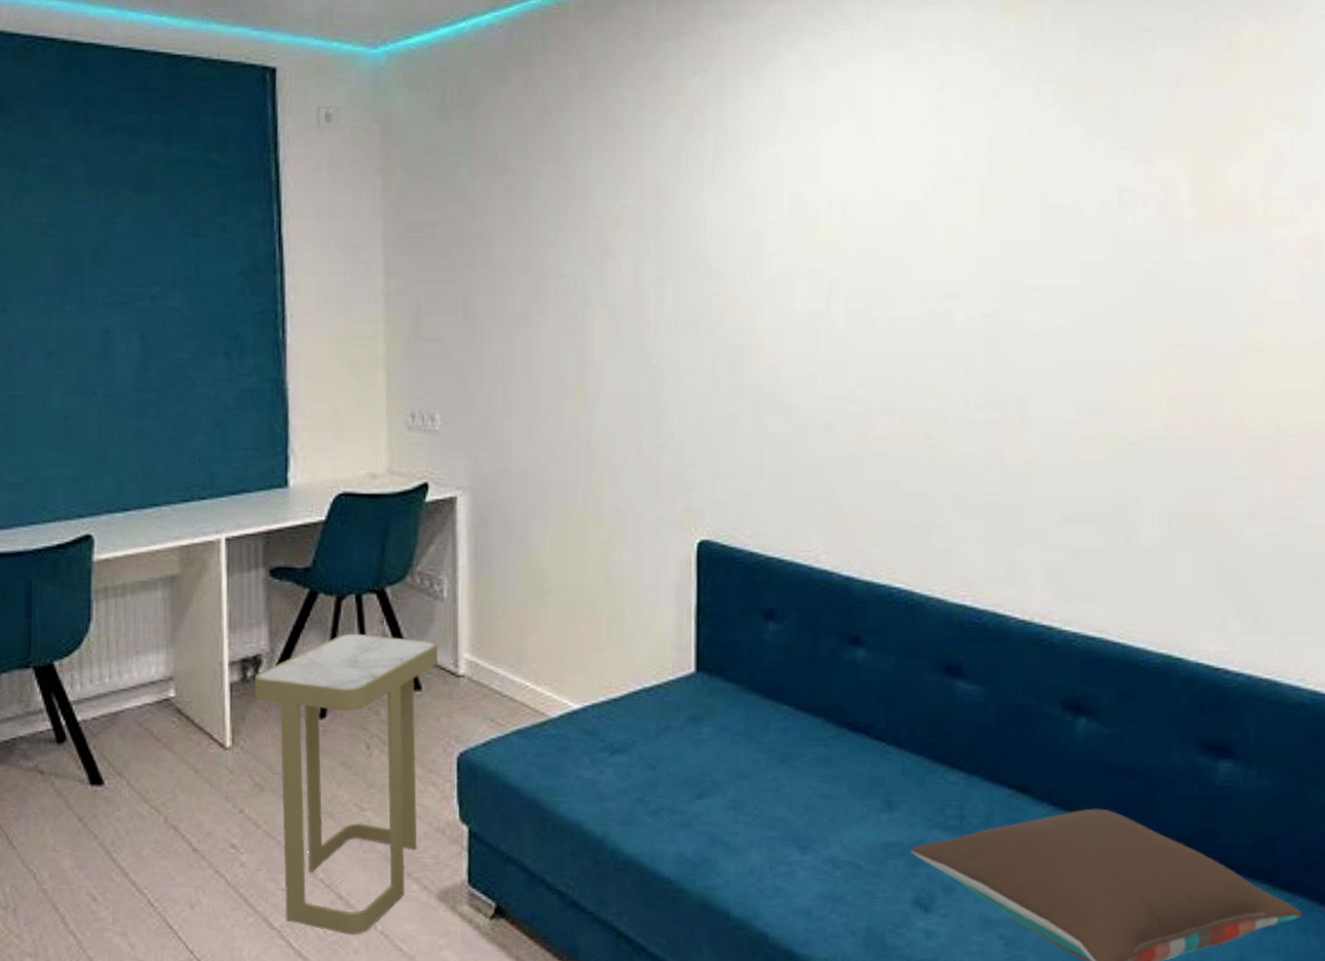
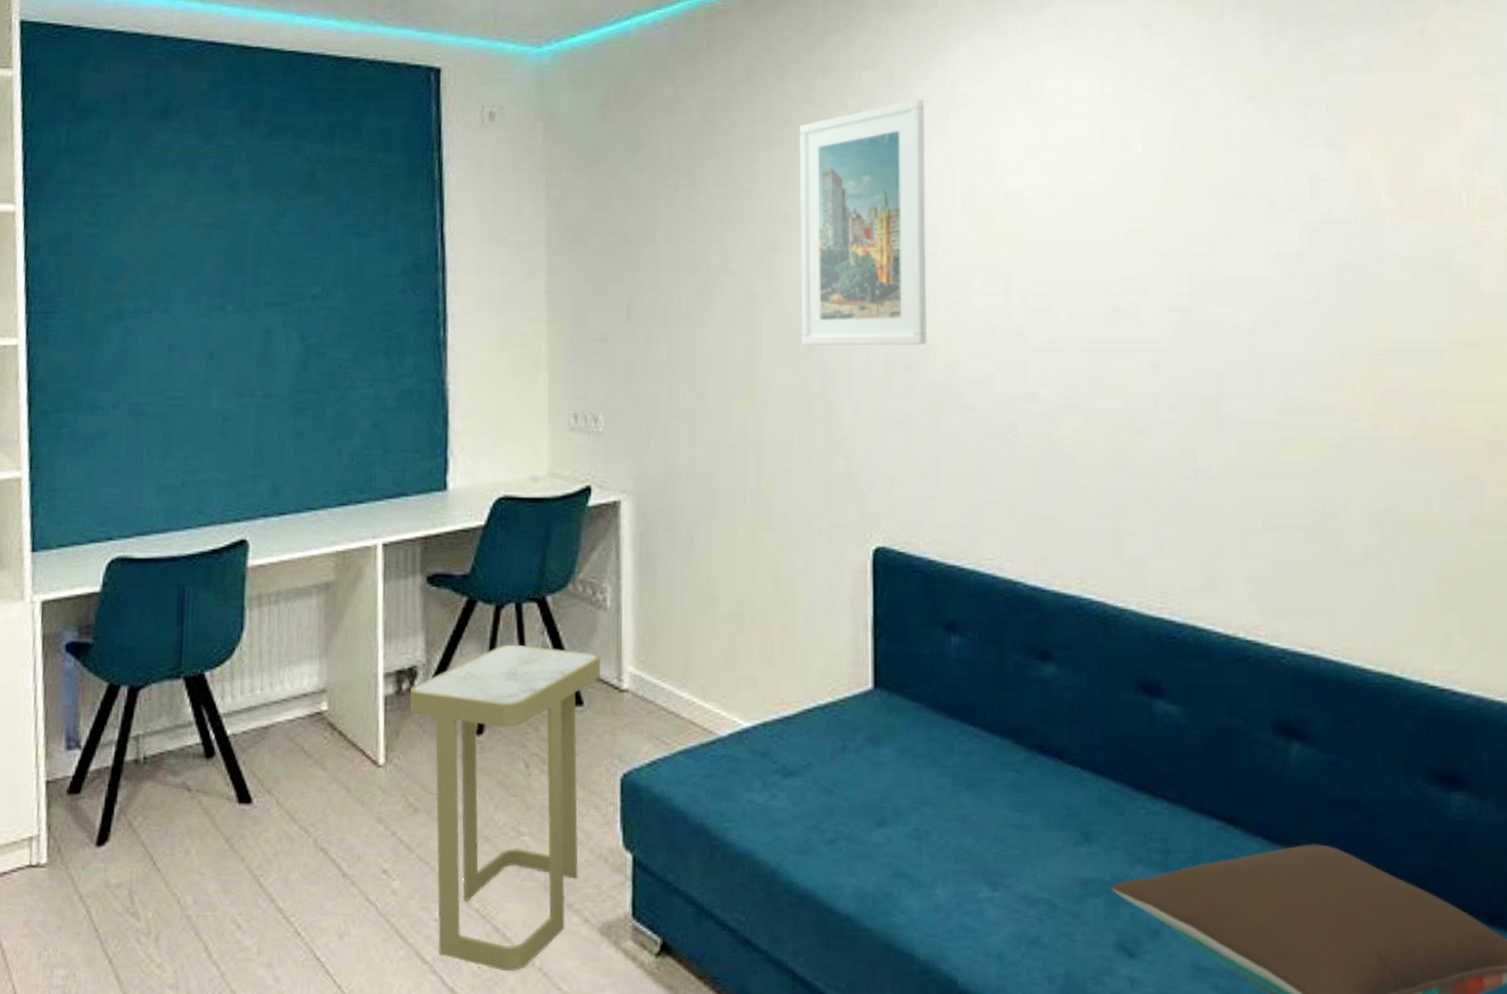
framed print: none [631,106,754,348] -> present [799,99,928,346]

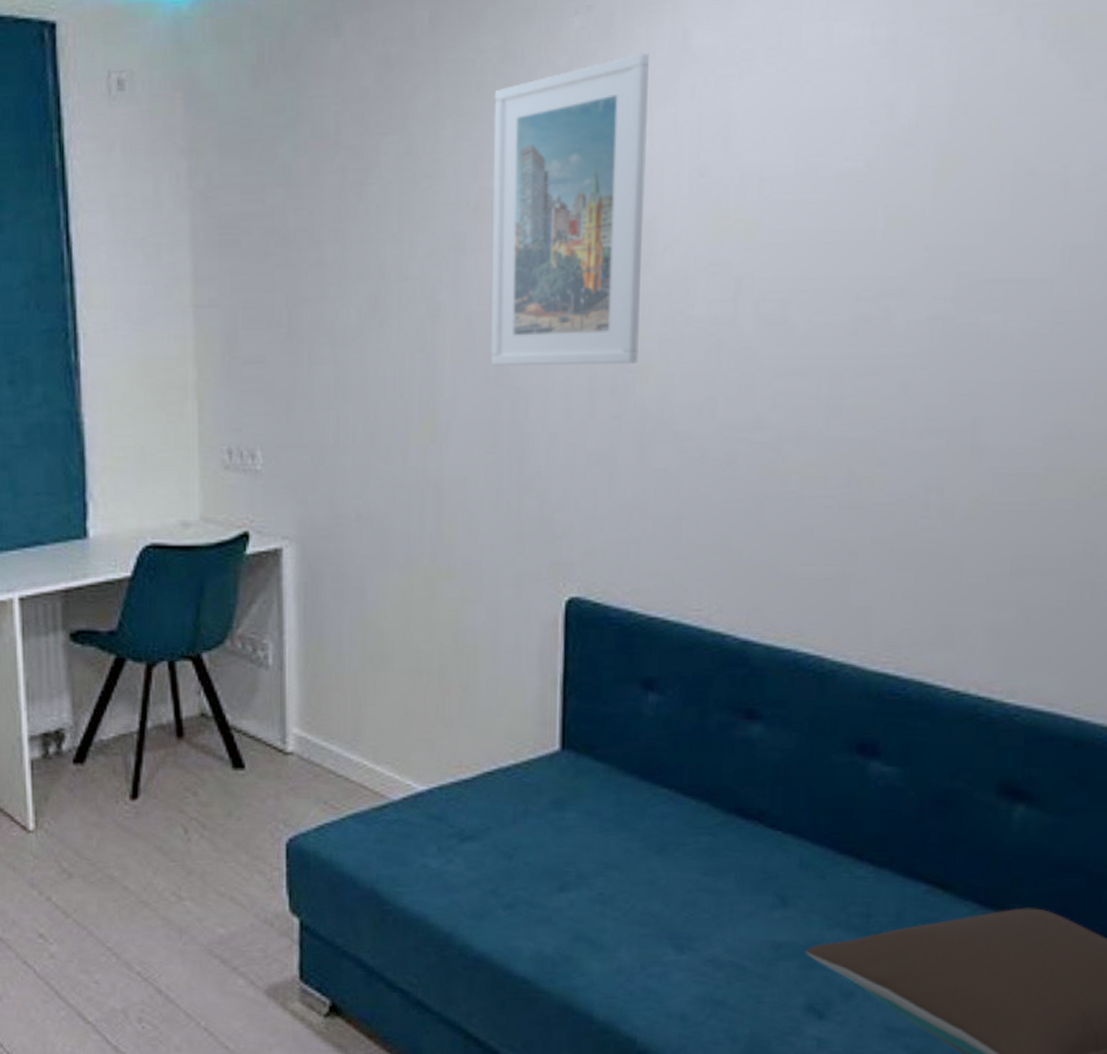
side table: present [409,644,602,972] -> none [57,705,264,1031]

